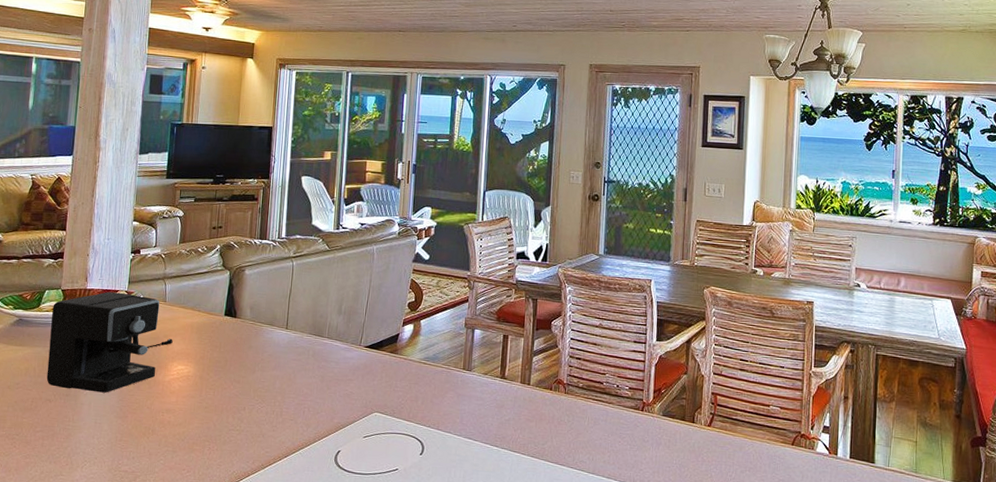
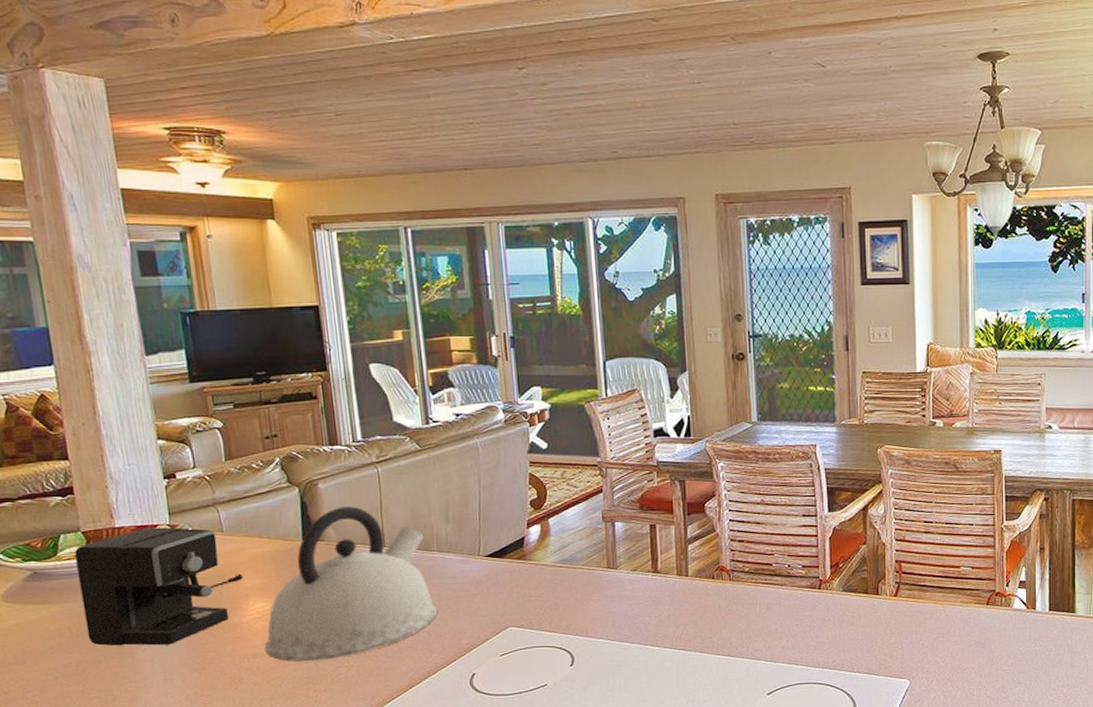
kettle: none [177,291,320,422] -> present [264,506,437,662]

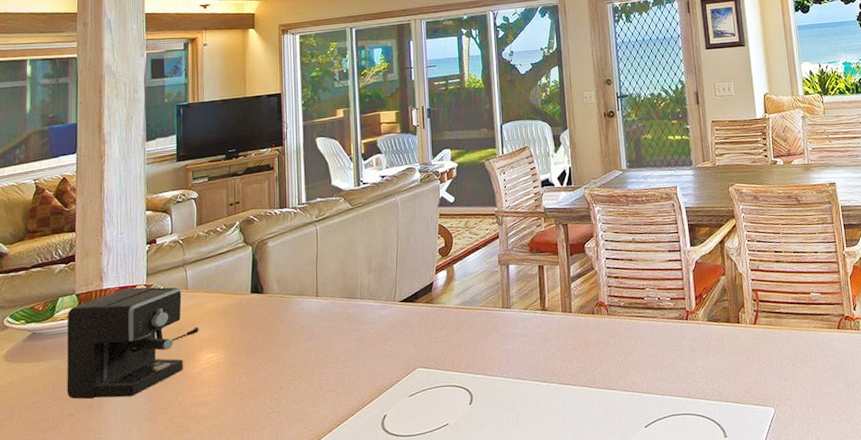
kettle: present [264,506,437,662] -> none [210,261,357,409]

